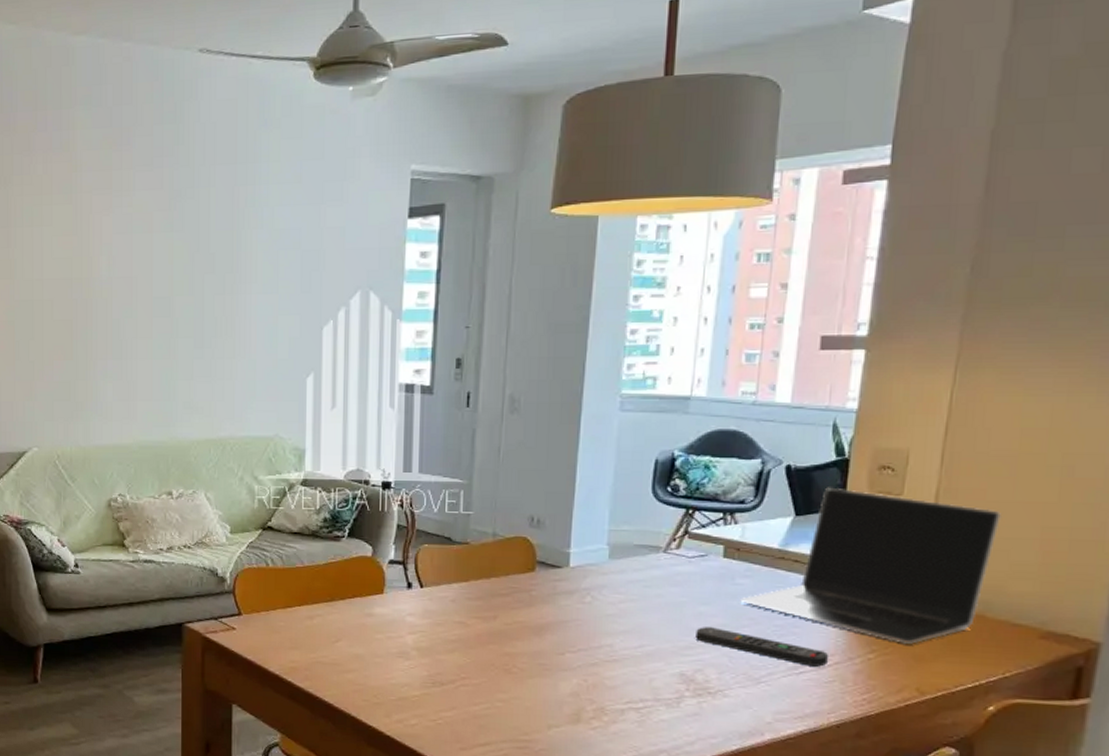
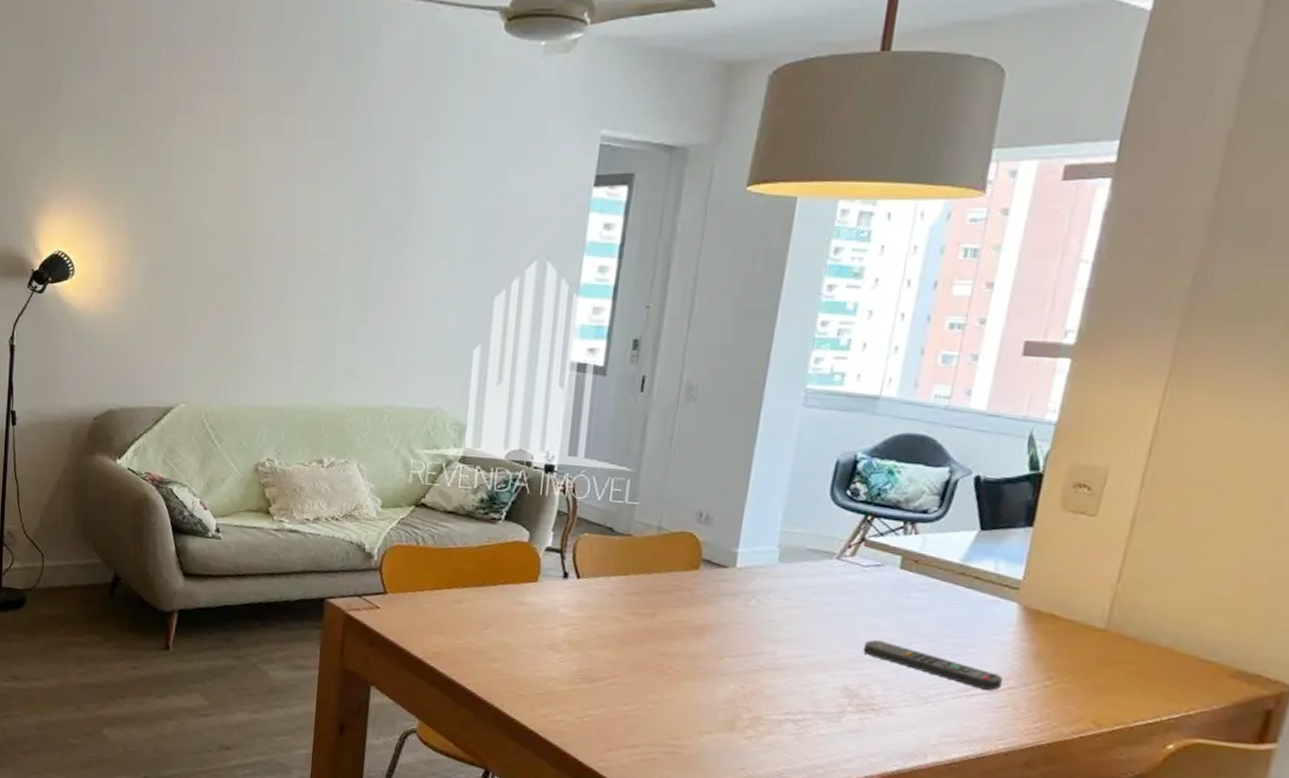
laptop: present [740,487,1002,644] -> none [914,502,1202,674]

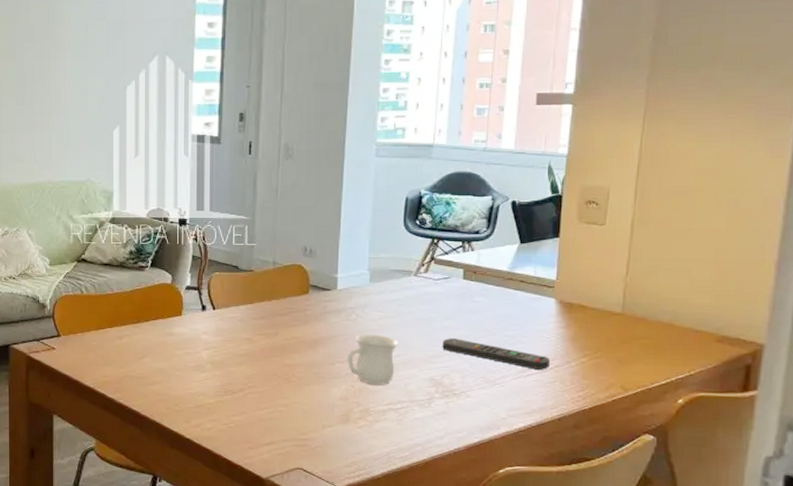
mug: none [740,625,807,690] -> present [348,335,398,386]

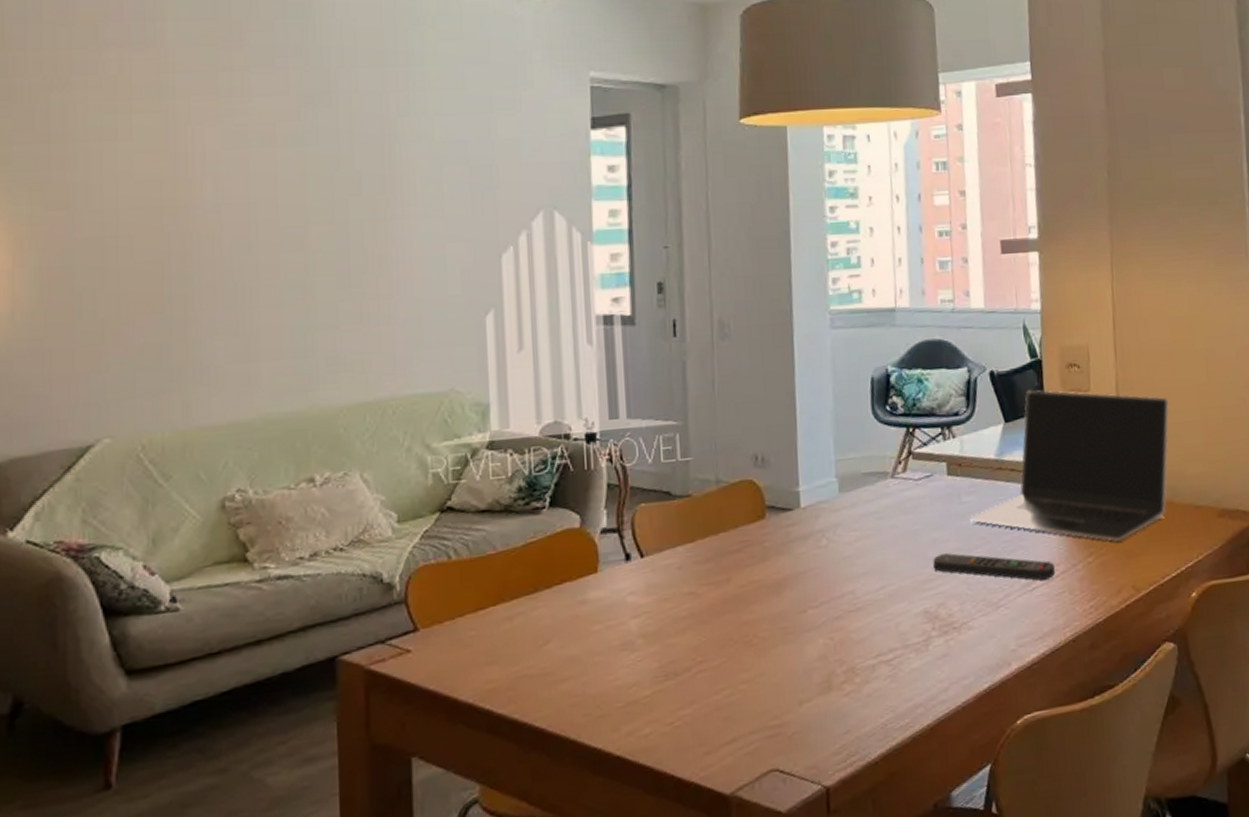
mug: present [348,335,398,386] -> none [822,562,881,632]
laptop: none [478,219,684,349] -> present [969,389,1170,541]

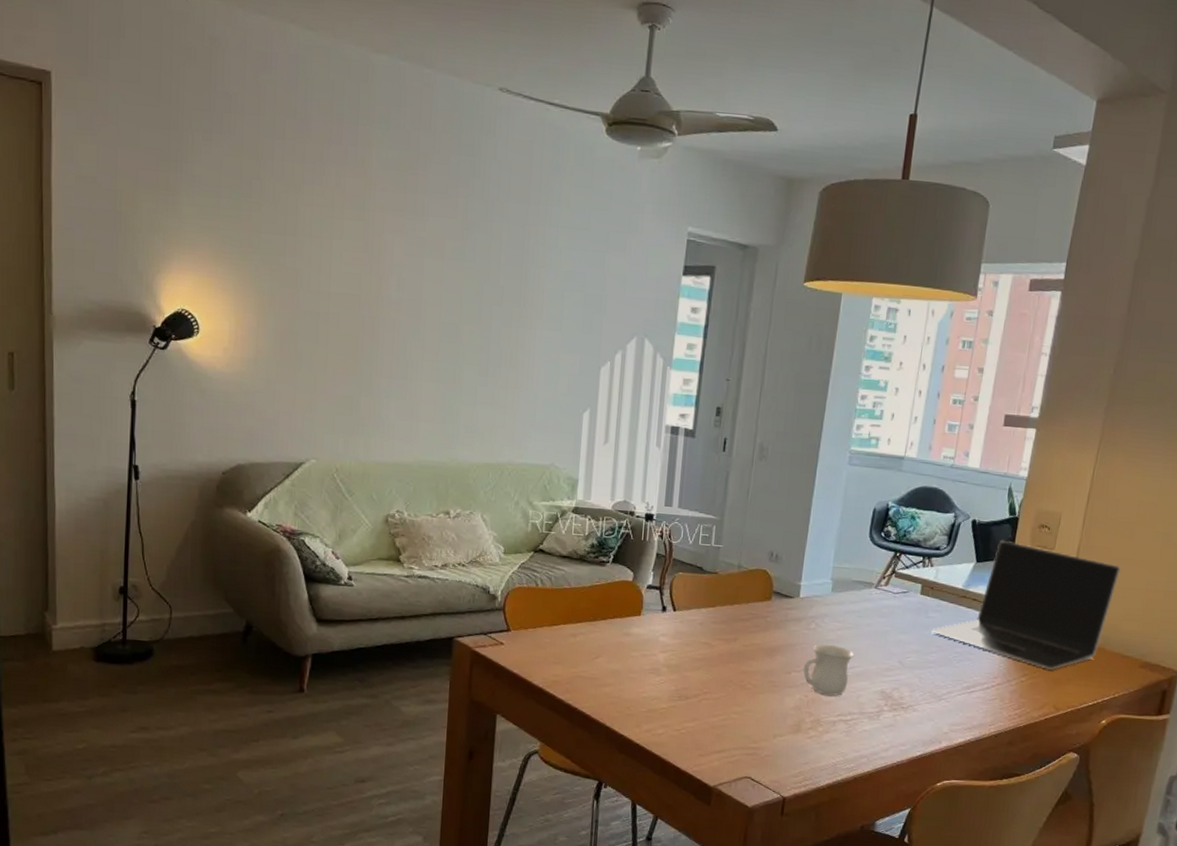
mug: none [822,562,881,632] -> present [803,644,854,697]
remote control: present [933,553,1056,581] -> none [895,652,994,687]

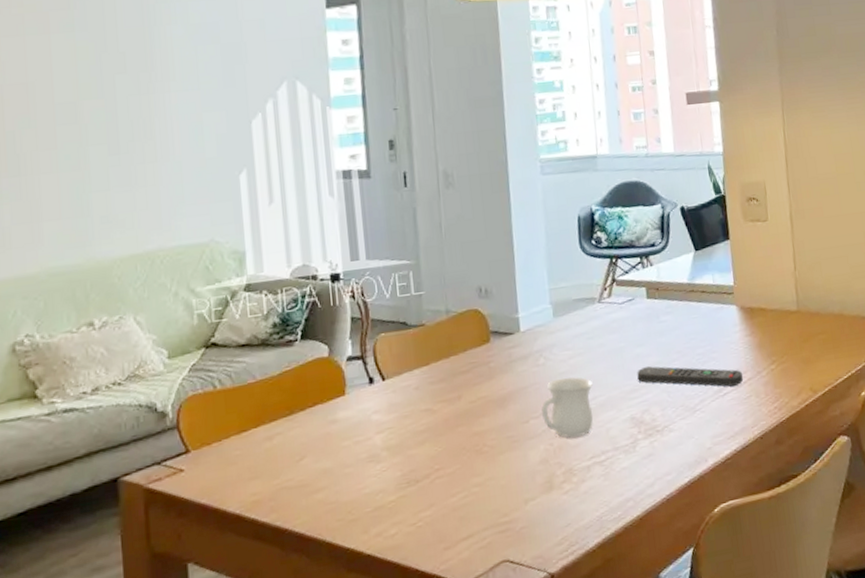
remote control: none [895,652,994,687] -> present [637,366,743,387]
laptop: present [931,540,1122,670] -> none [667,221,837,350]

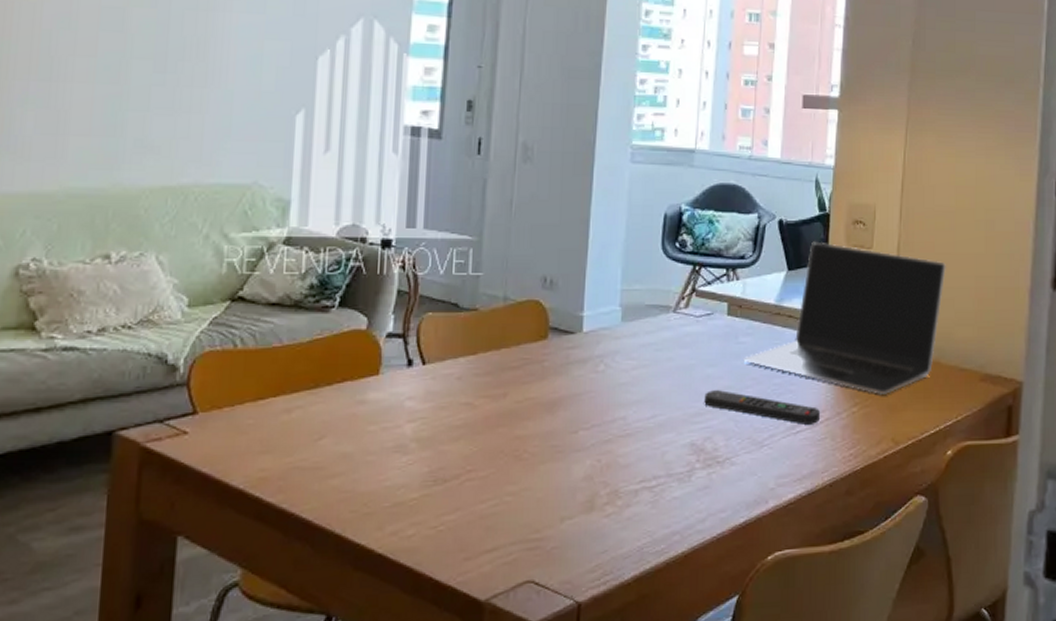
mug: present [542,377,593,438] -> none [594,390,654,457]
laptop: none [667,221,837,350] -> present [743,241,947,394]

